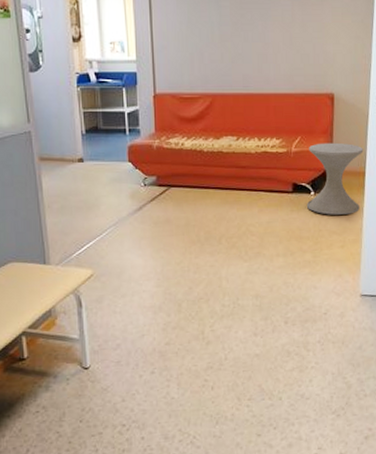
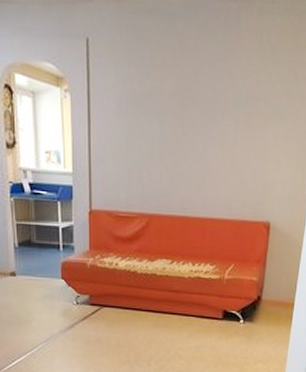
side table: present [306,142,364,215] -> none [235,272,294,344]

